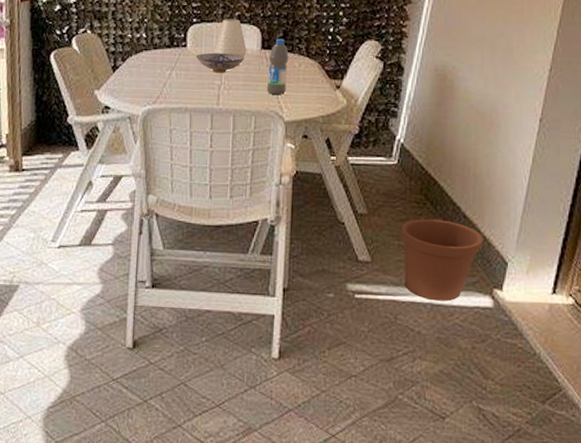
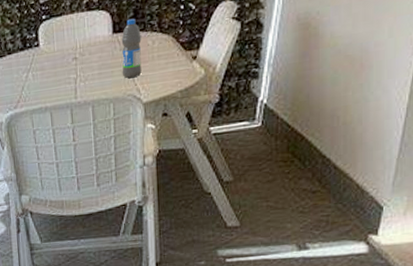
bowl: present [196,53,245,73] -> none [50,44,97,67]
vase: present [213,19,247,66] -> none [65,7,99,55]
flower pot: present [401,219,483,301] -> none [268,174,356,255]

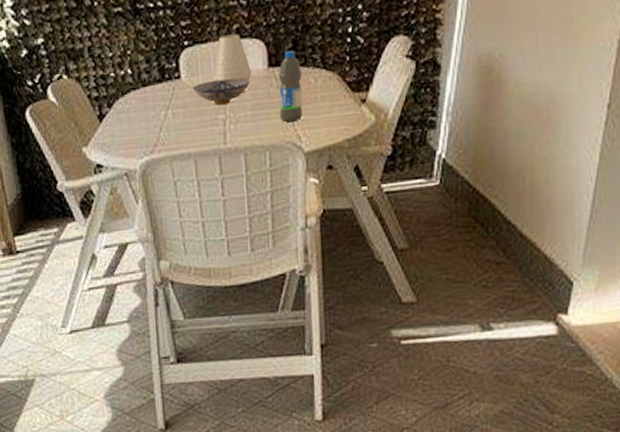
bowl: none [50,44,97,67] -> present [193,78,250,105]
vase: none [65,7,99,55] -> present [211,33,252,92]

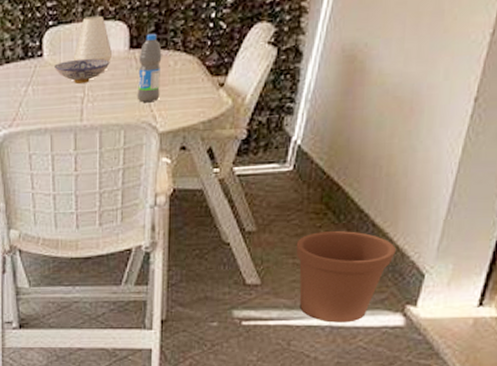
flower pot: none [448,243,543,336] -> present [296,231,395,323]

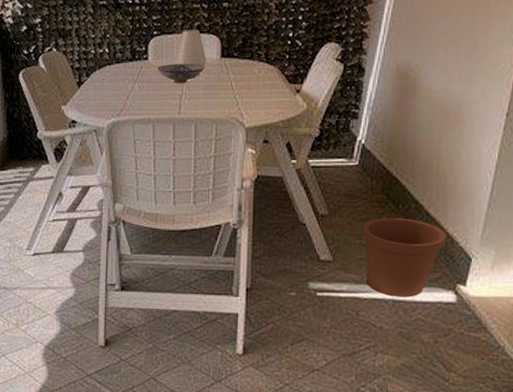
water bottle: present [137,33,162,102] -> none [227,46,248,101]

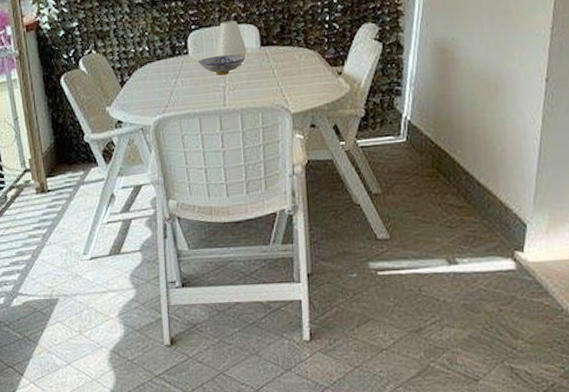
flower pot: present [362,218,446,297] -> none [416,190,500,269]

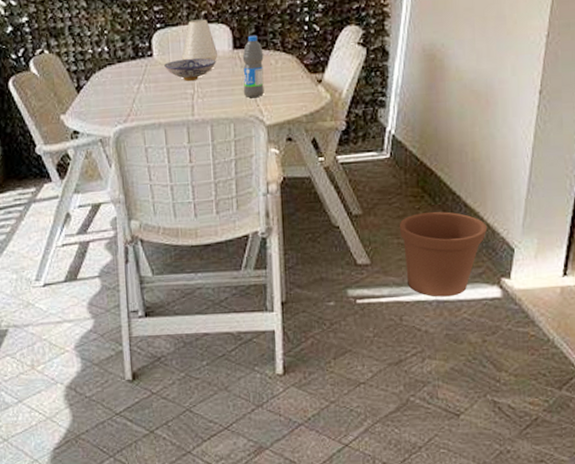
water bottle: none [269,33,289,89] -> present [242,35,264,98]
flower pot: none [416,190,500,269] -> present [399,211,487,297]

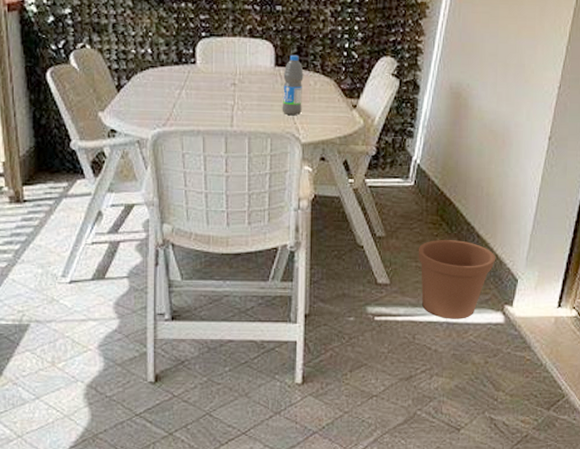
bowl: present [164,58,216,81] -> none [207,70,258,92]
vase: present [181,19,218,70] -> none [224,33,260,84]

